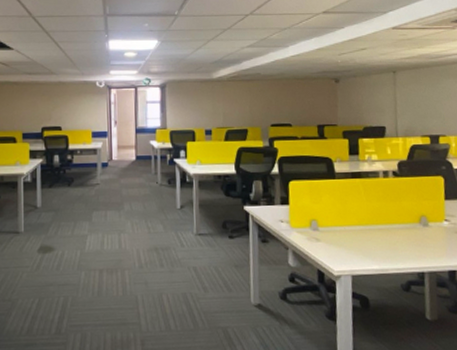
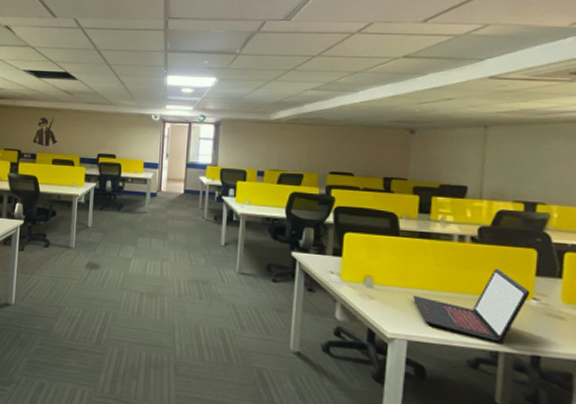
laptop: none [352,197,443,266] -> present [413,268,530,345]

